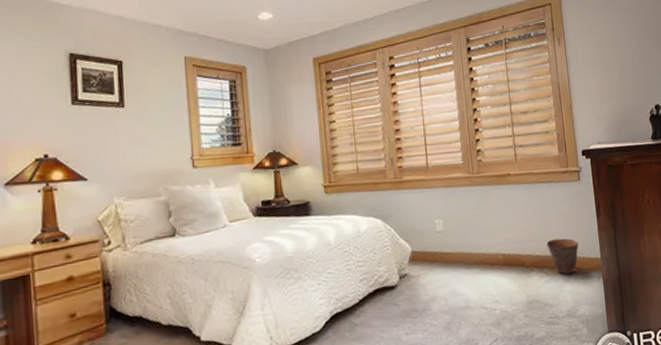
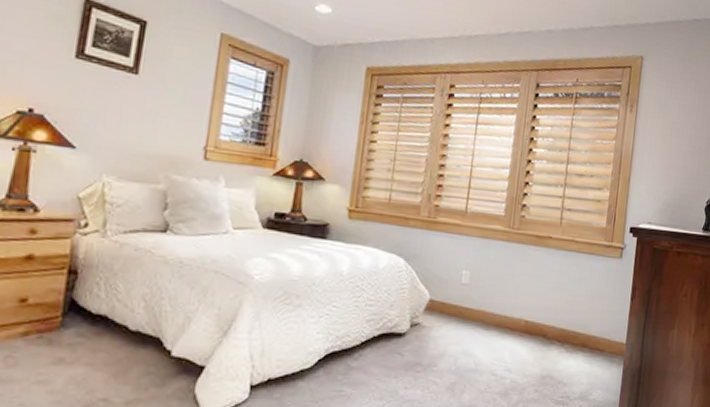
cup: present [546,238,579,275] -> none [573,315,607,355]

